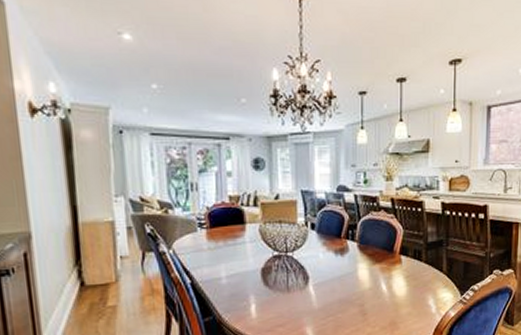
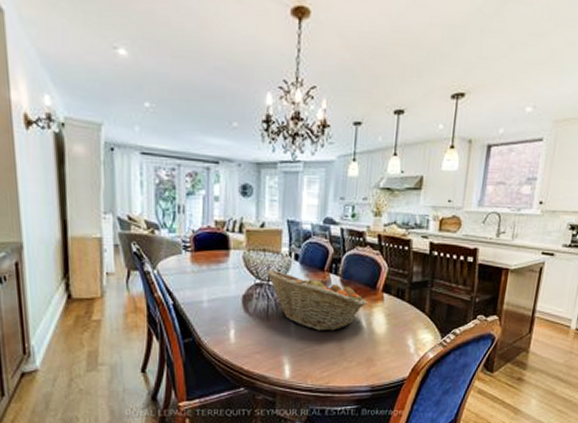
fruit basket: none [282,240,385,298] -> present [265,270,367,331]

